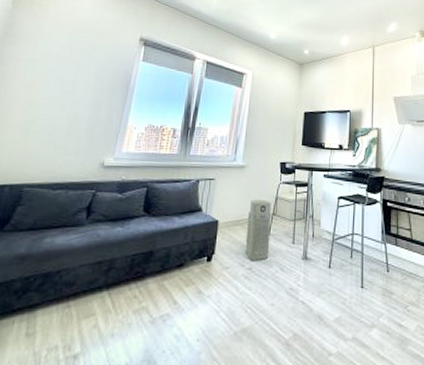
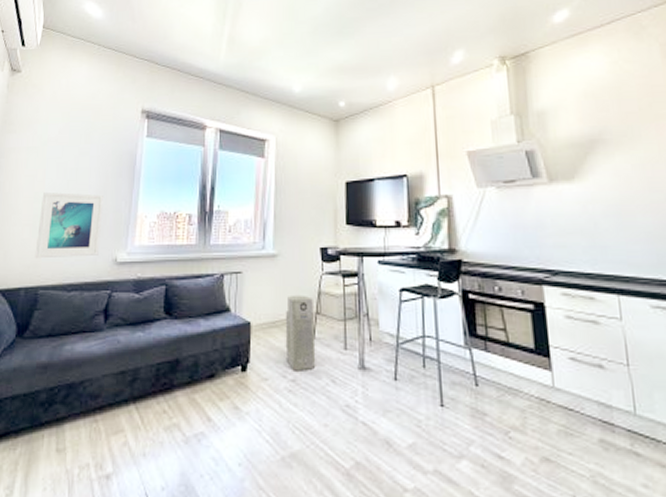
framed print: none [23,99,97,160] -> present [35,191,103,259]

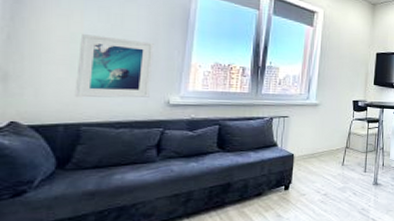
air purifier: present [285,295,316,371] -> none [320,134,344,188]

